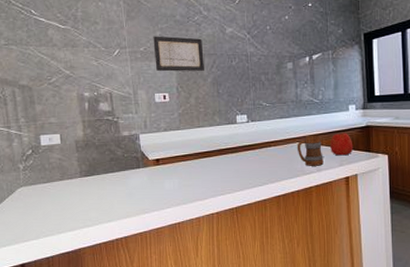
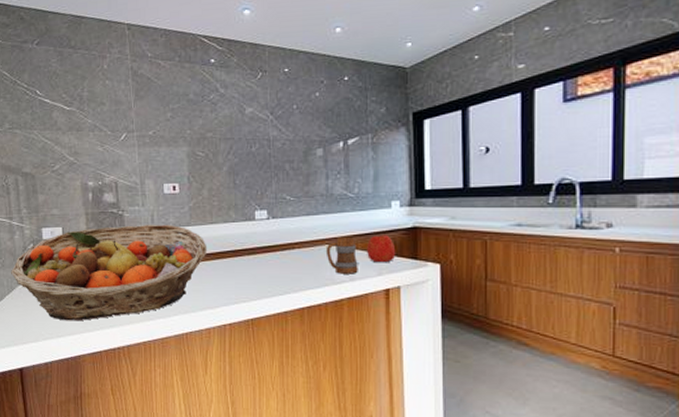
fruit basket: none [10,128,196,218] -> present [11,224,208,321]
wall art: present [153,36,204,72] -> none [163,117,219,159]

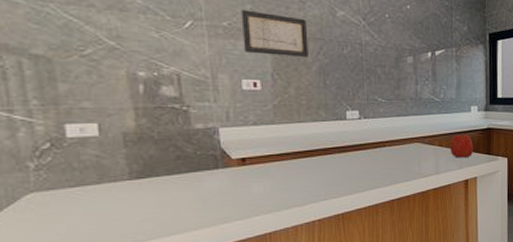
fruit basket: present [11,224,208,321] -> none [12,121,294,233]
wall art: none [163,117,219,159] -> present [241,9,308,57]
mug: present [325,236,358,274] -> none [414,135,443,168]

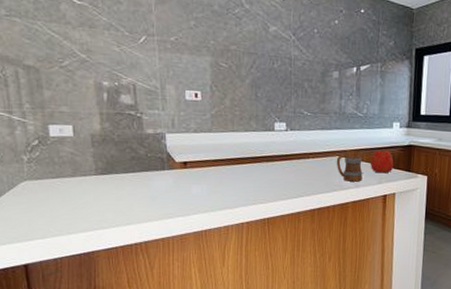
wall art: present [241,9,308,57] -> none [186,25,243,71]
mug: none [414,135,443,168] -> present [336,149,363,182]

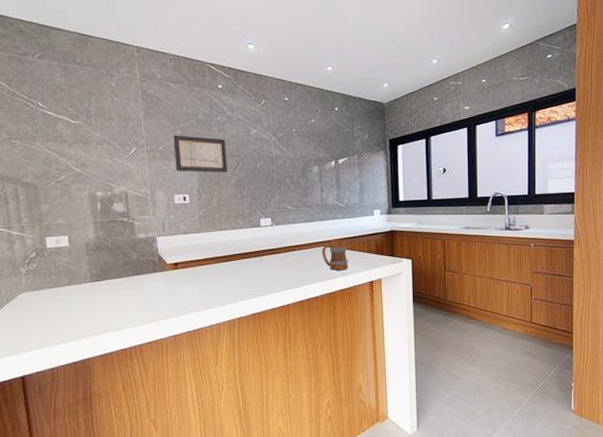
wall art: none [186,25,243,71] -> present [173,135,227,172]
apple: present [370,150,394,174] -> none [355,237,378,260]

